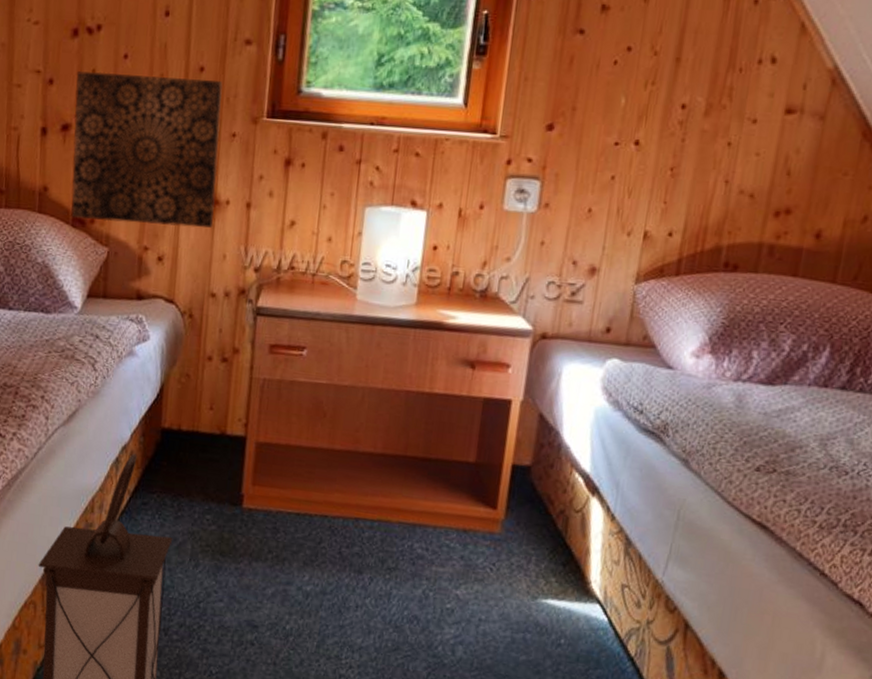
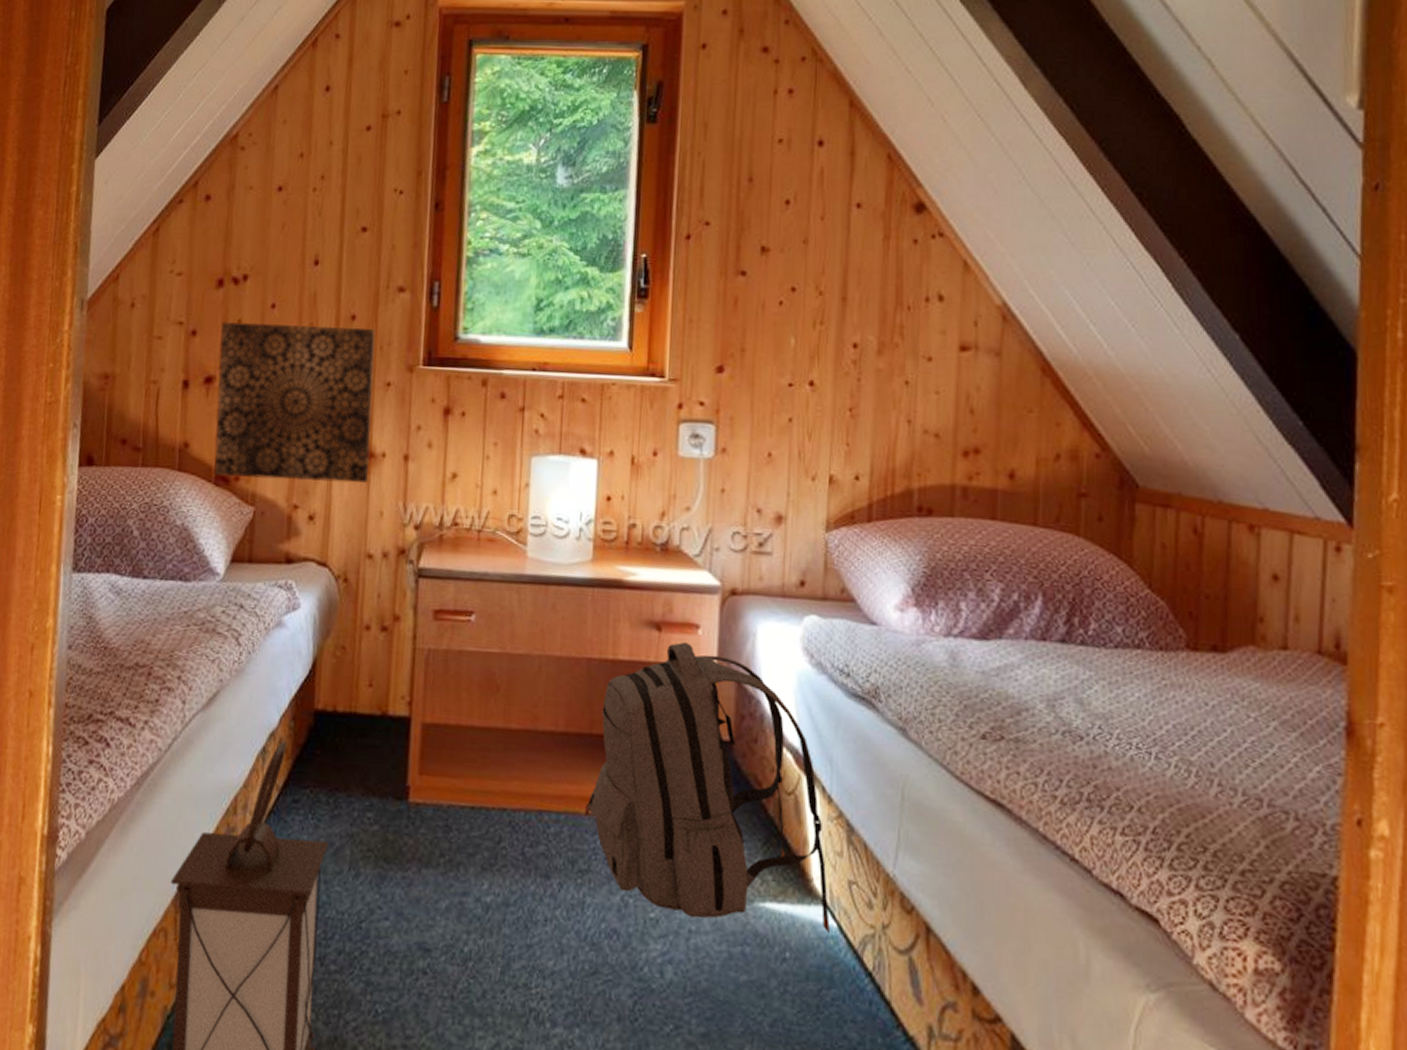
backpack: none [396,378,604,626] -> present [585,641,830,934]

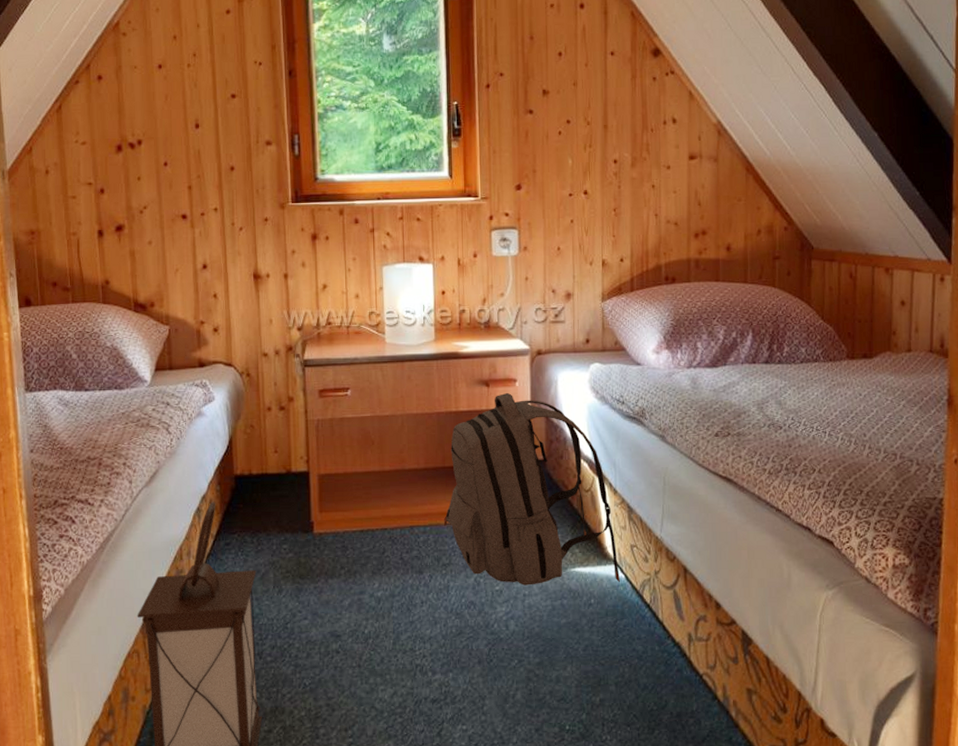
wall art: present [213,321,376,483] -> none [124,176,258,305]

